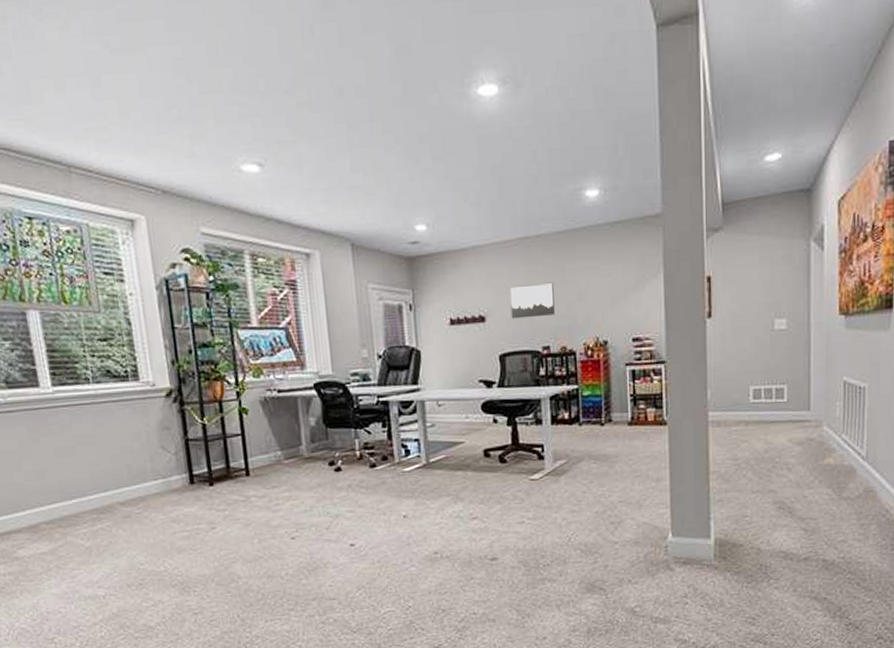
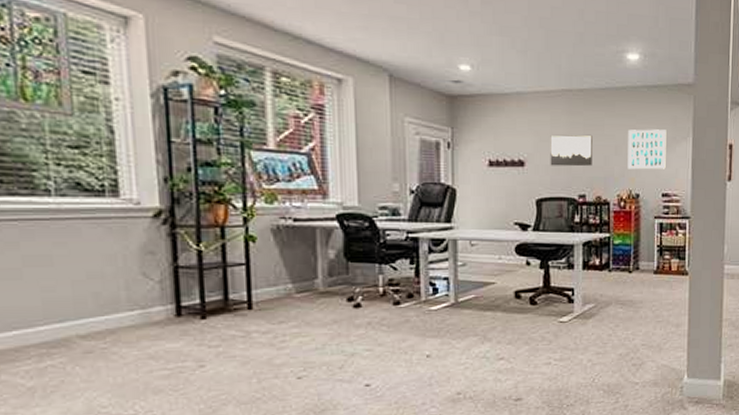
wall art: none [591,268,635,315] -> present [627,129,667,170]

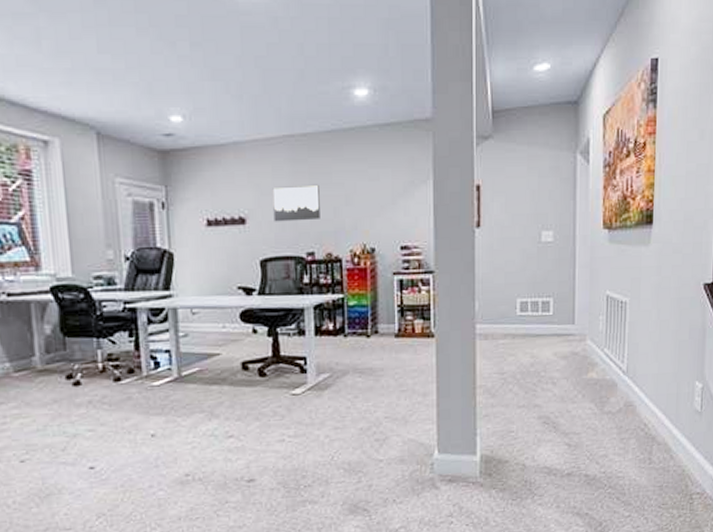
wall art: present [627,129,667,170] -> none [359,173,404,221]

